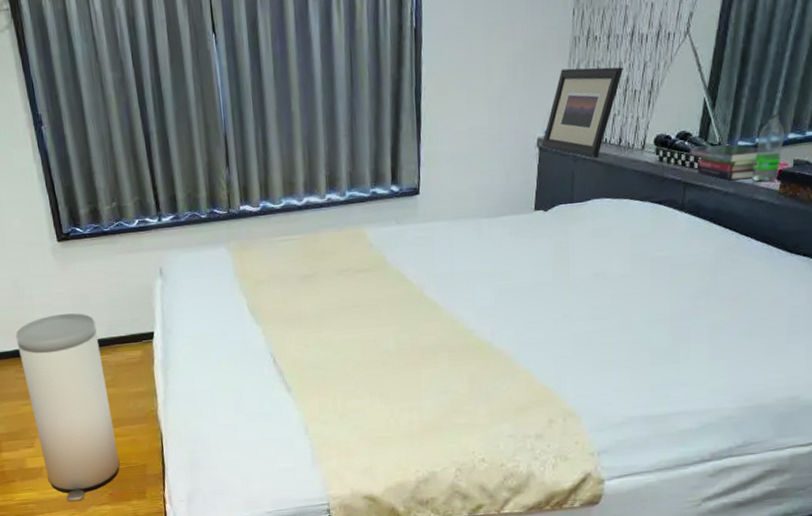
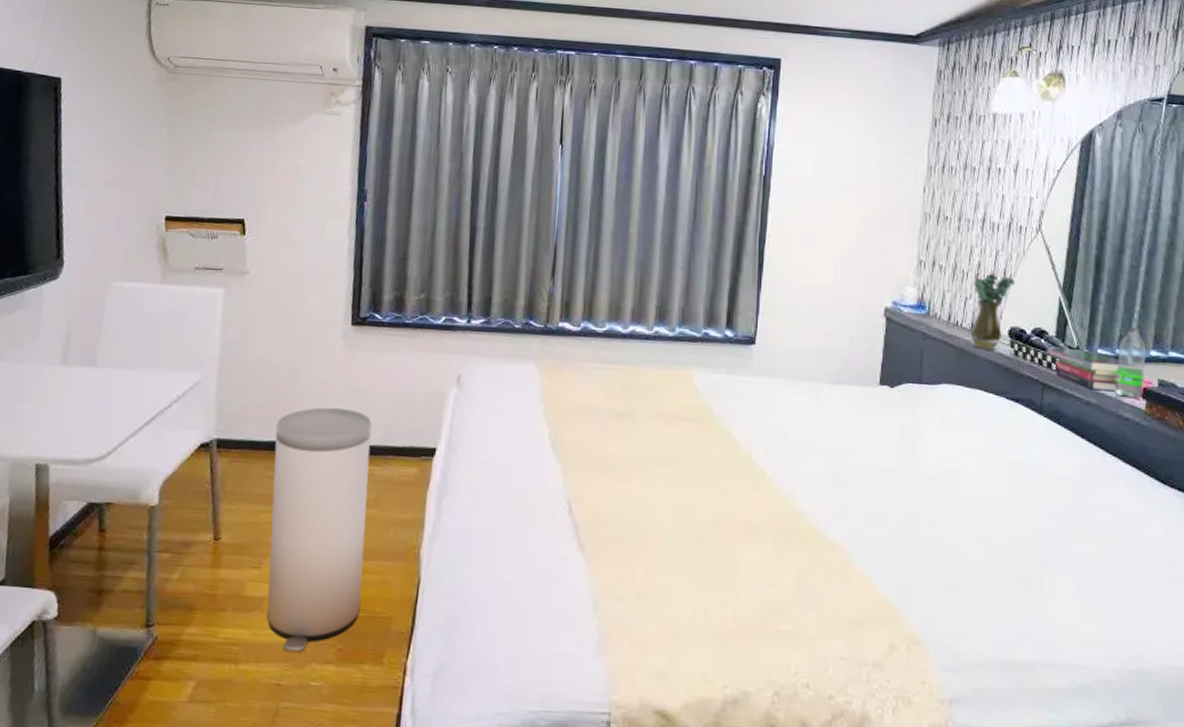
picture frame: present [542,67,623,158] -> none [889,242,974,340]
vase: none [618,83,662,161] -> present [970,271,1015,350]

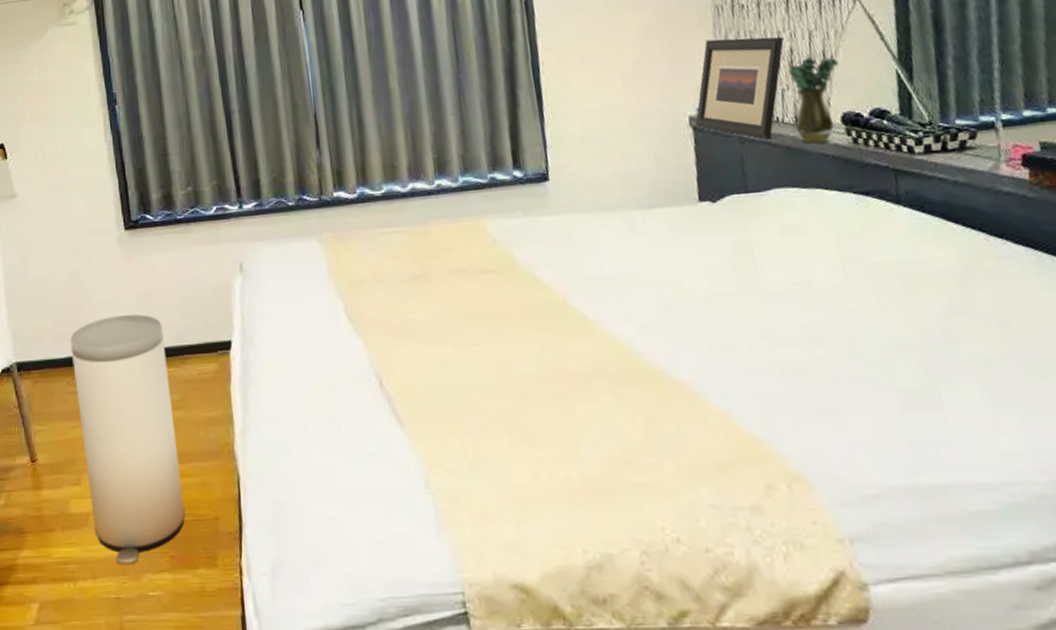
picture frame: none [889,242,974,340] -> present [695,36,784,140]
books: present [1046,347,1119,392] -> none [890,122,988,167]
bottle: present [1114,326,1147,398] -> none [980,87,1023,169]

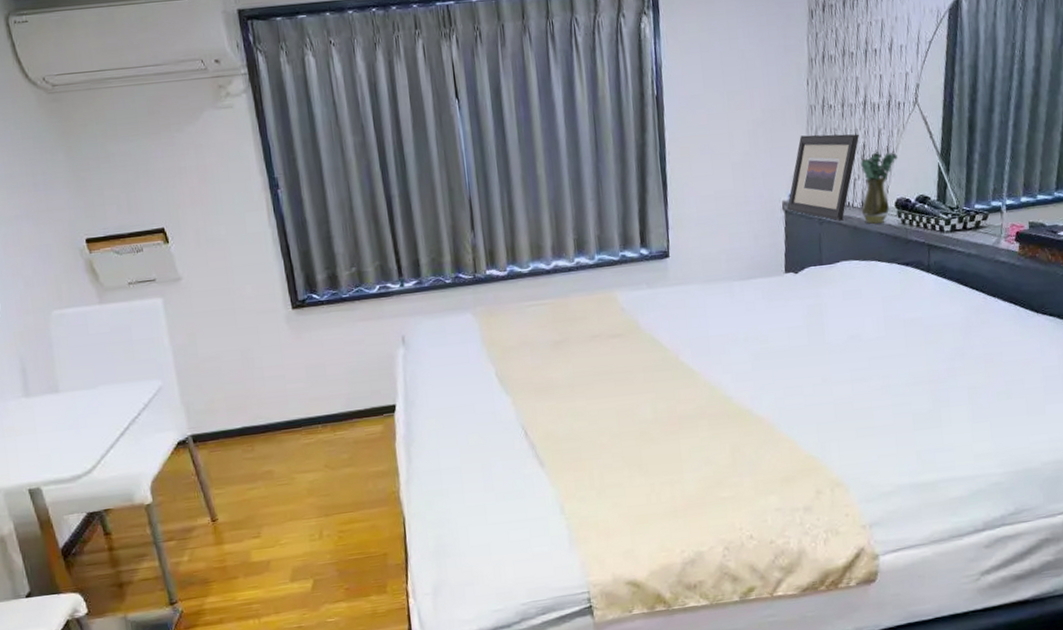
pedal bin: present [70,314,186,564] -> none [243,385,358,599]

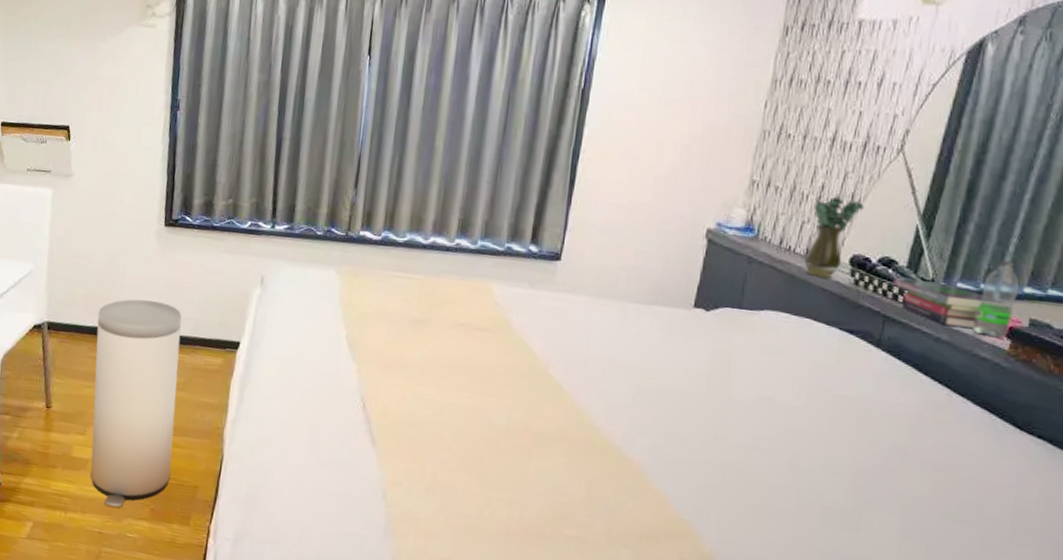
pedal bin: none [243,385,358,599] -> present [90,299,182,508]
picture frame: present [787,134,859,221] -> none [711,161,819,265]
books: none [929,207,995,242] -> present [893,278,983,329]
bottle: none [991,178,1018,244] -> present [973,260,1020,337]

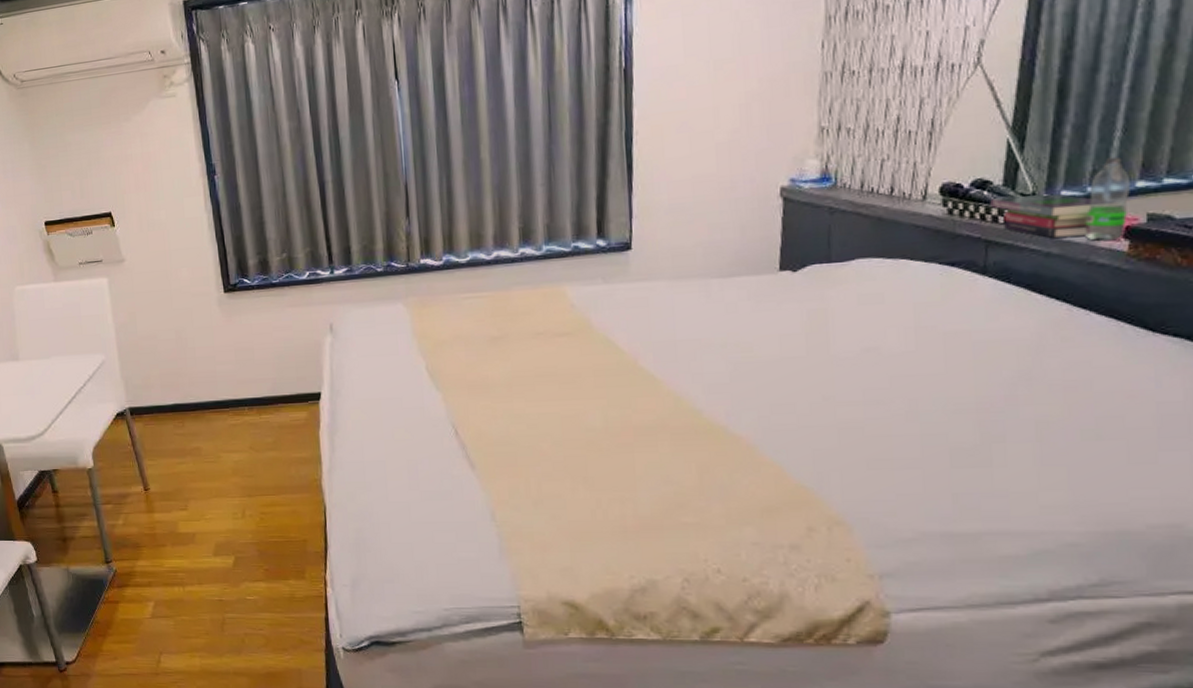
pedal bin: present [90,299,182,508] -> none [176,368,278,574]
vase: present [804,194,864,278] -> none [889,123,946,214]

